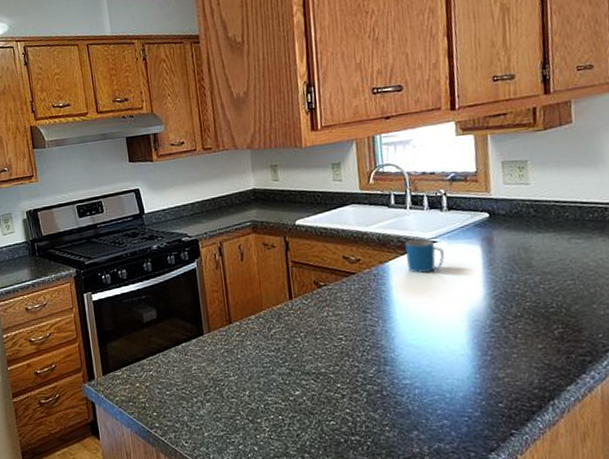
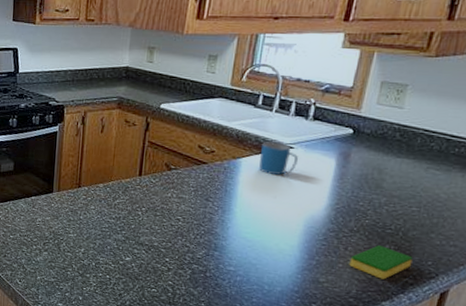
dish sponge: none [522,326,584,362] -> present [349,245,413,280]

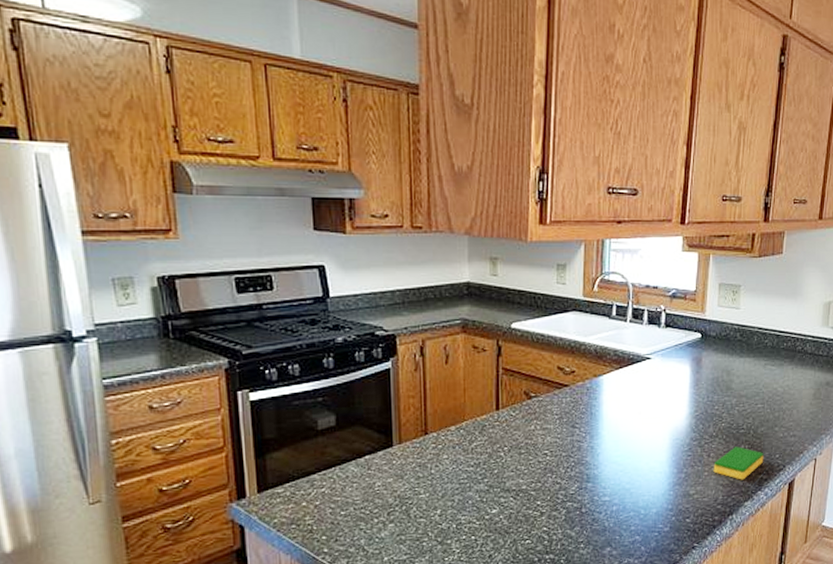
mug: present [259,142,298,176] -> none [621,354,656,390]

